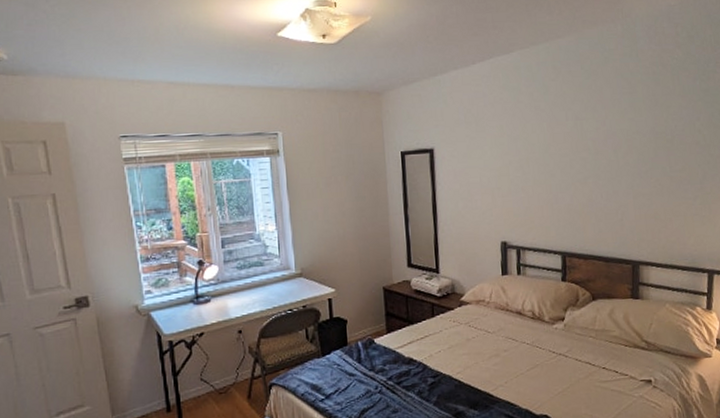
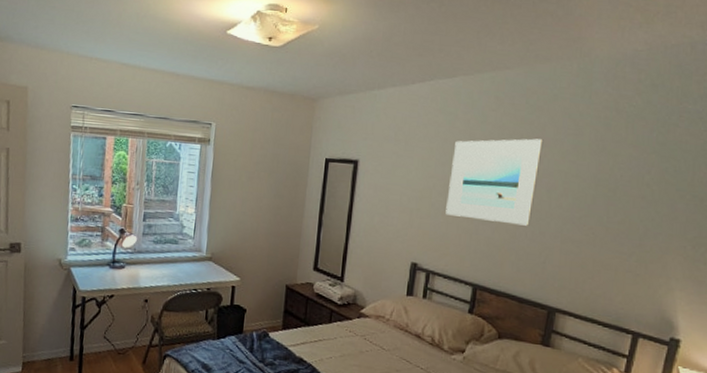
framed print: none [523,102,604,190] -> present [446,138,544,226]

